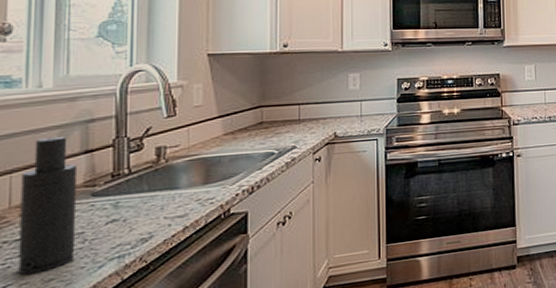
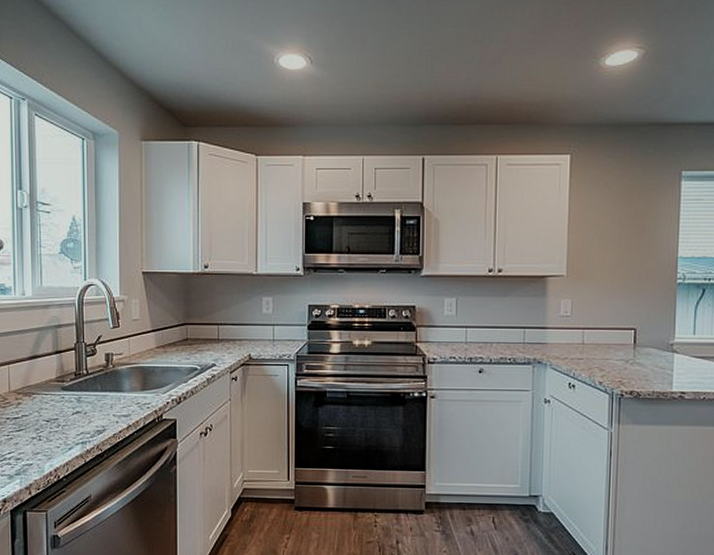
atomizer: present [18,136,78,275] -> none [16,337,53,446]

